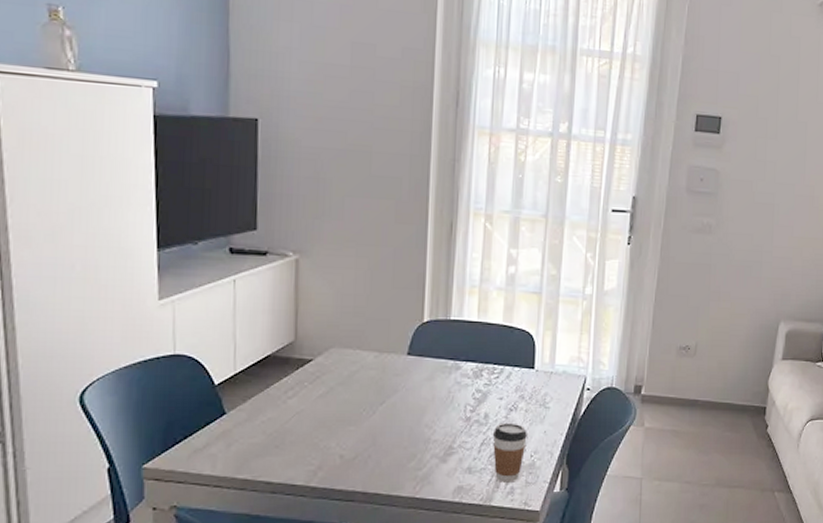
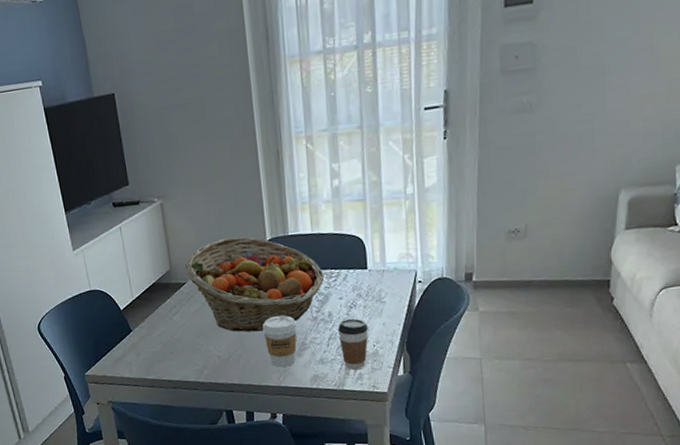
fruit basket: none [314,312,485,428] -> present [185,237,324,332]
coffee cup: none [403,412,446,474] -> present [262,315,298,367]

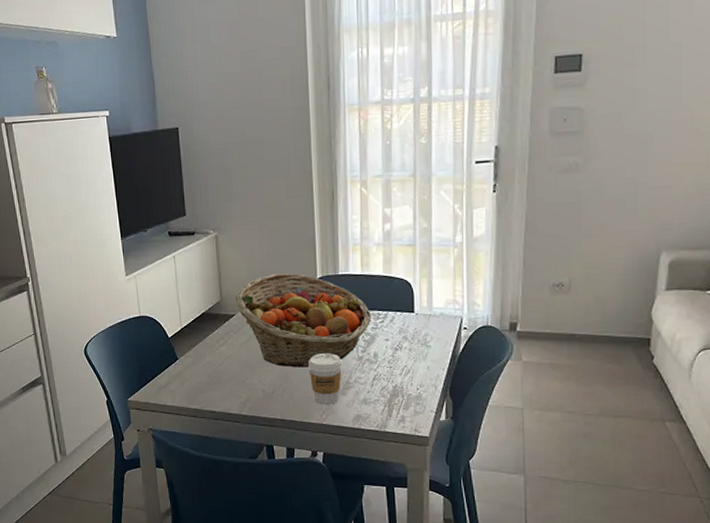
coffee cup: present [337,318,368,370] -> none [382,360,413,412]

